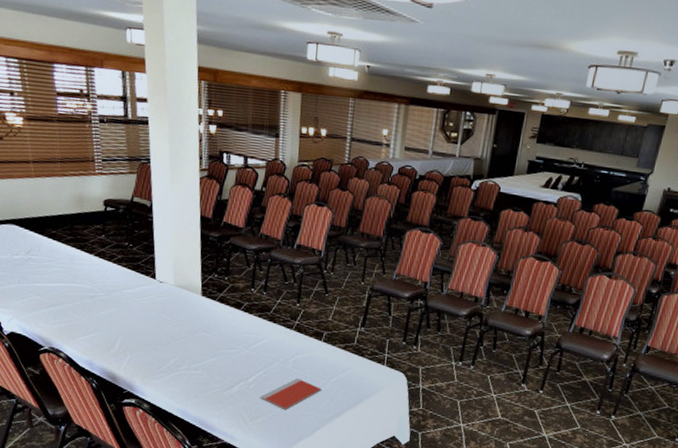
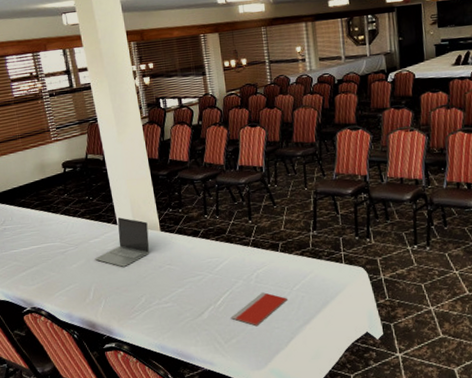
laptop: none [126,272,189,325] -> present [95,217,150,267]

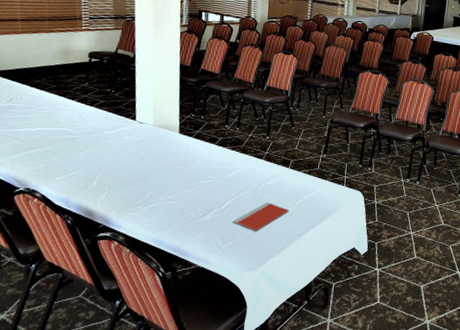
laptop: present [95,217,150,267] -> none [105,114,167,161]

